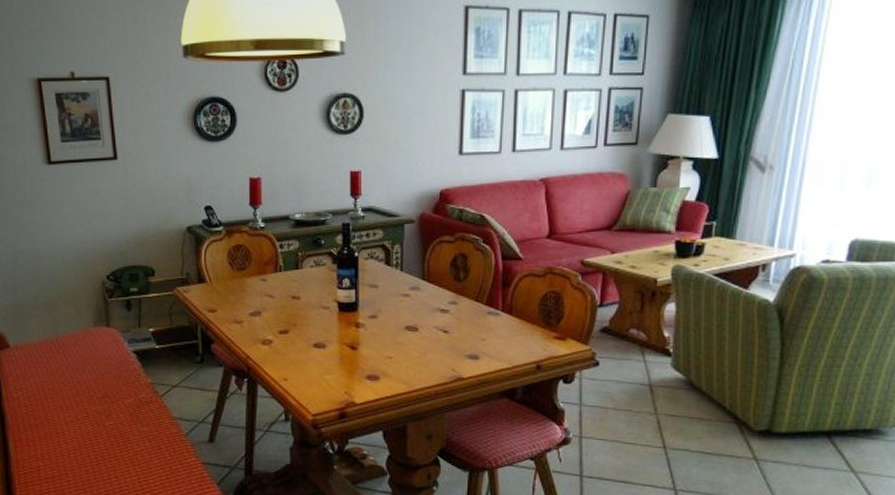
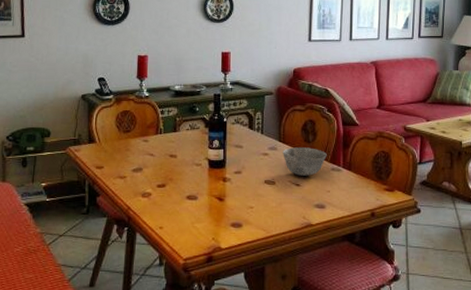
bowl: none [427,287,482,321] -> present [283,147,327,176]

